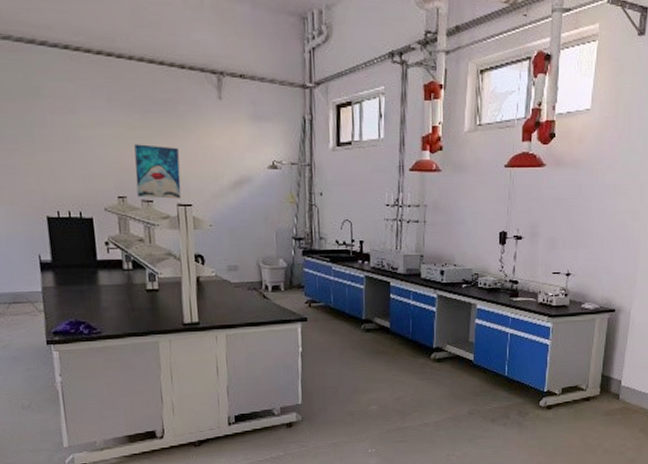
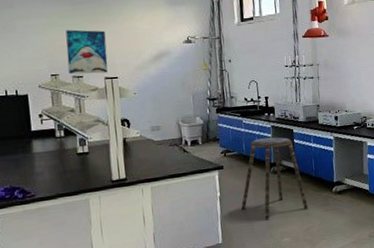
stool: none [325,289,401,383] -> present [241,137,308,219]

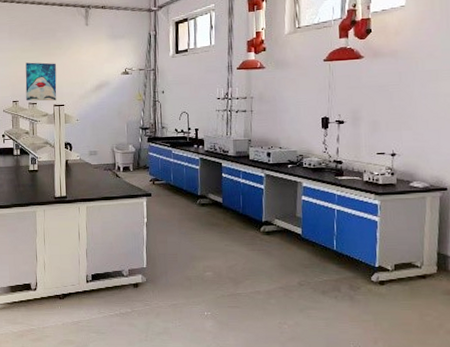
stool: present [241,137,308,219] -> none [166,169,233,251]

